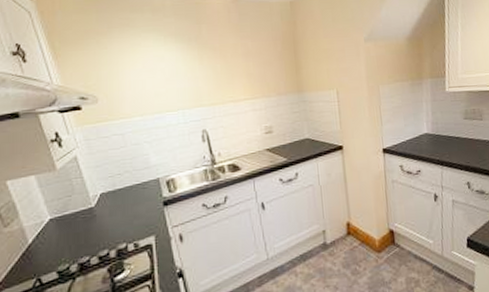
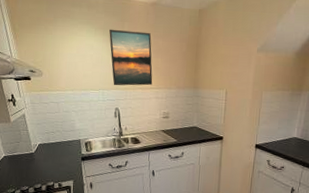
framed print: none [183,33,246,103] -> present [109,29,153,86]

